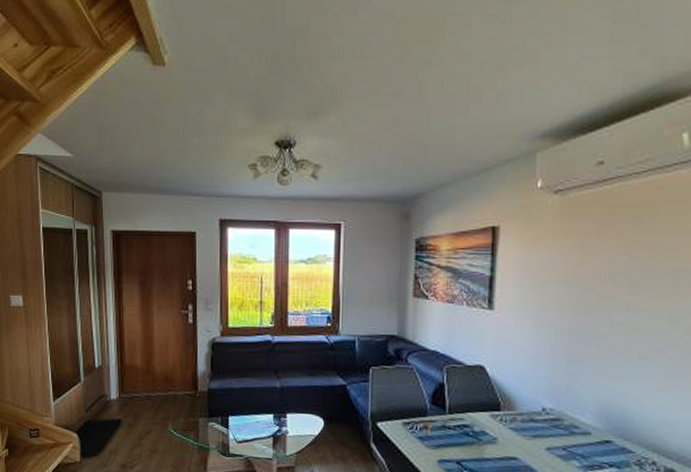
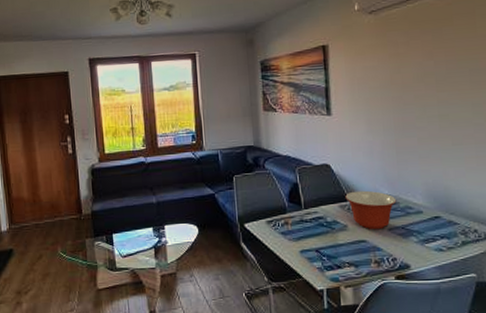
mixing bowl: none [499,400,561,448] -> present [345,190,397,230]

